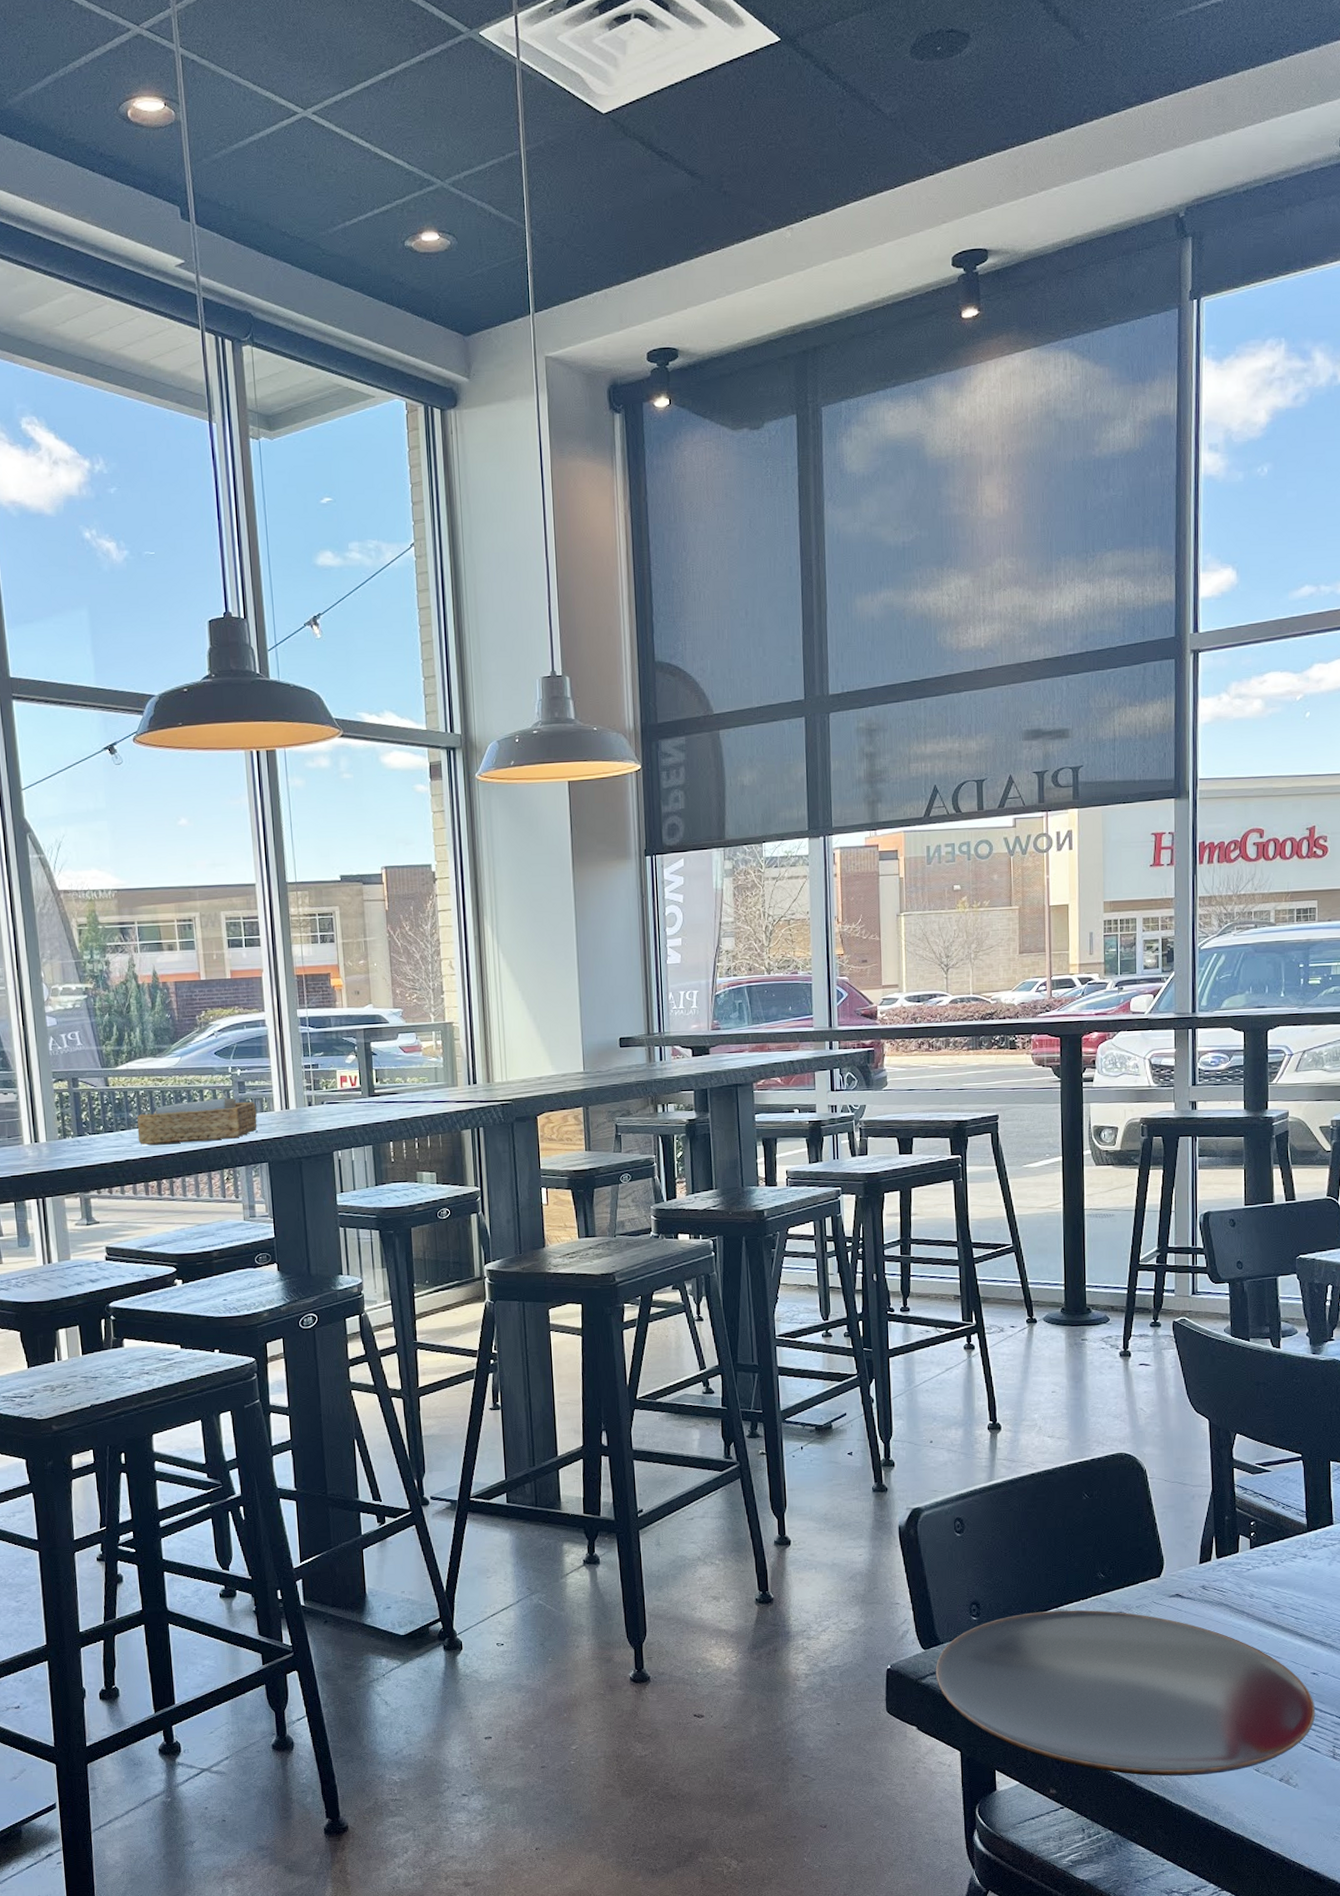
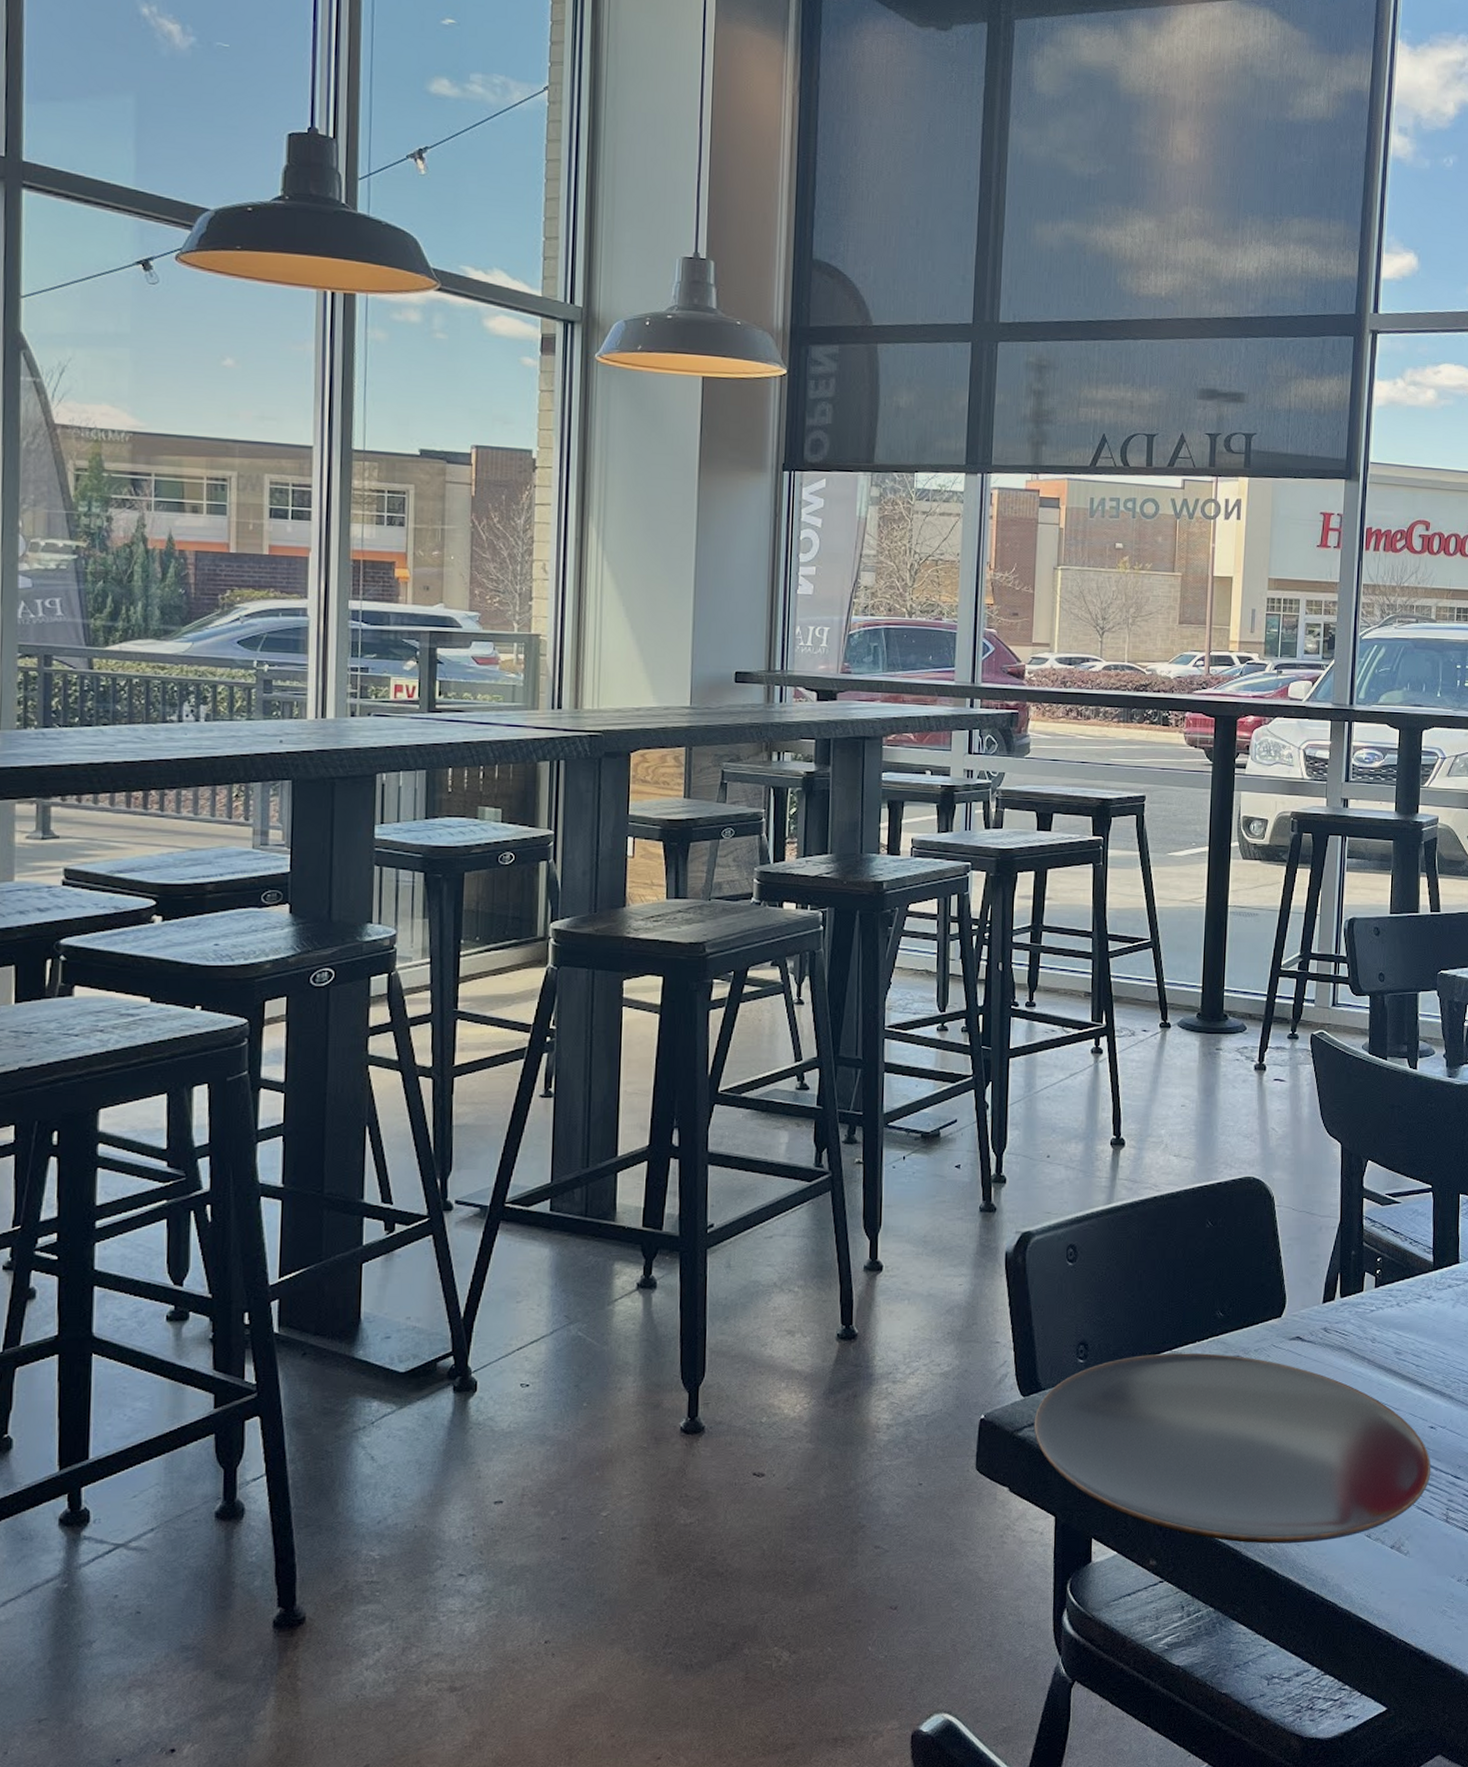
napkin holder: present [136,1097,257,1146] -> none [124,697,284,748]

